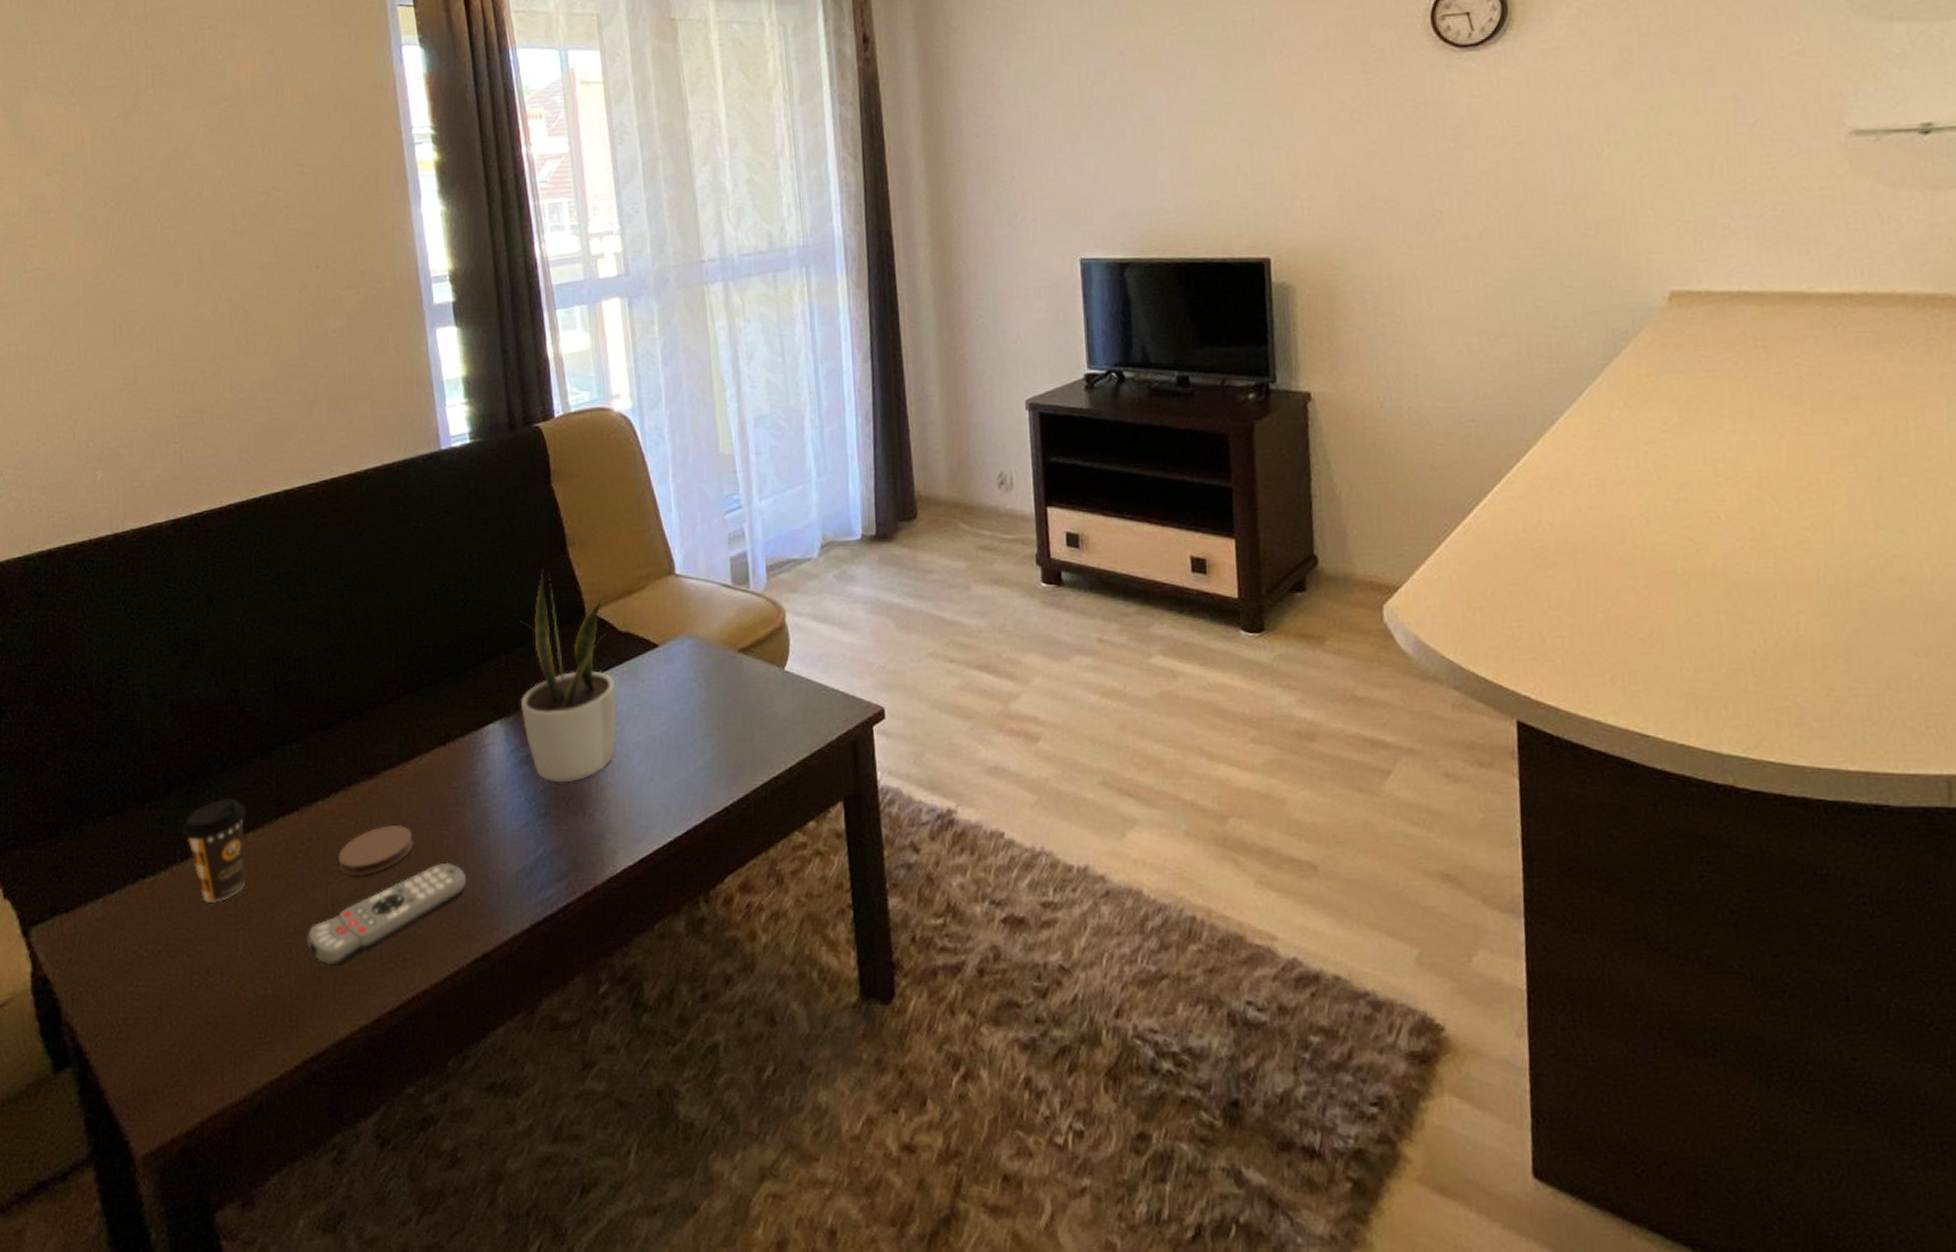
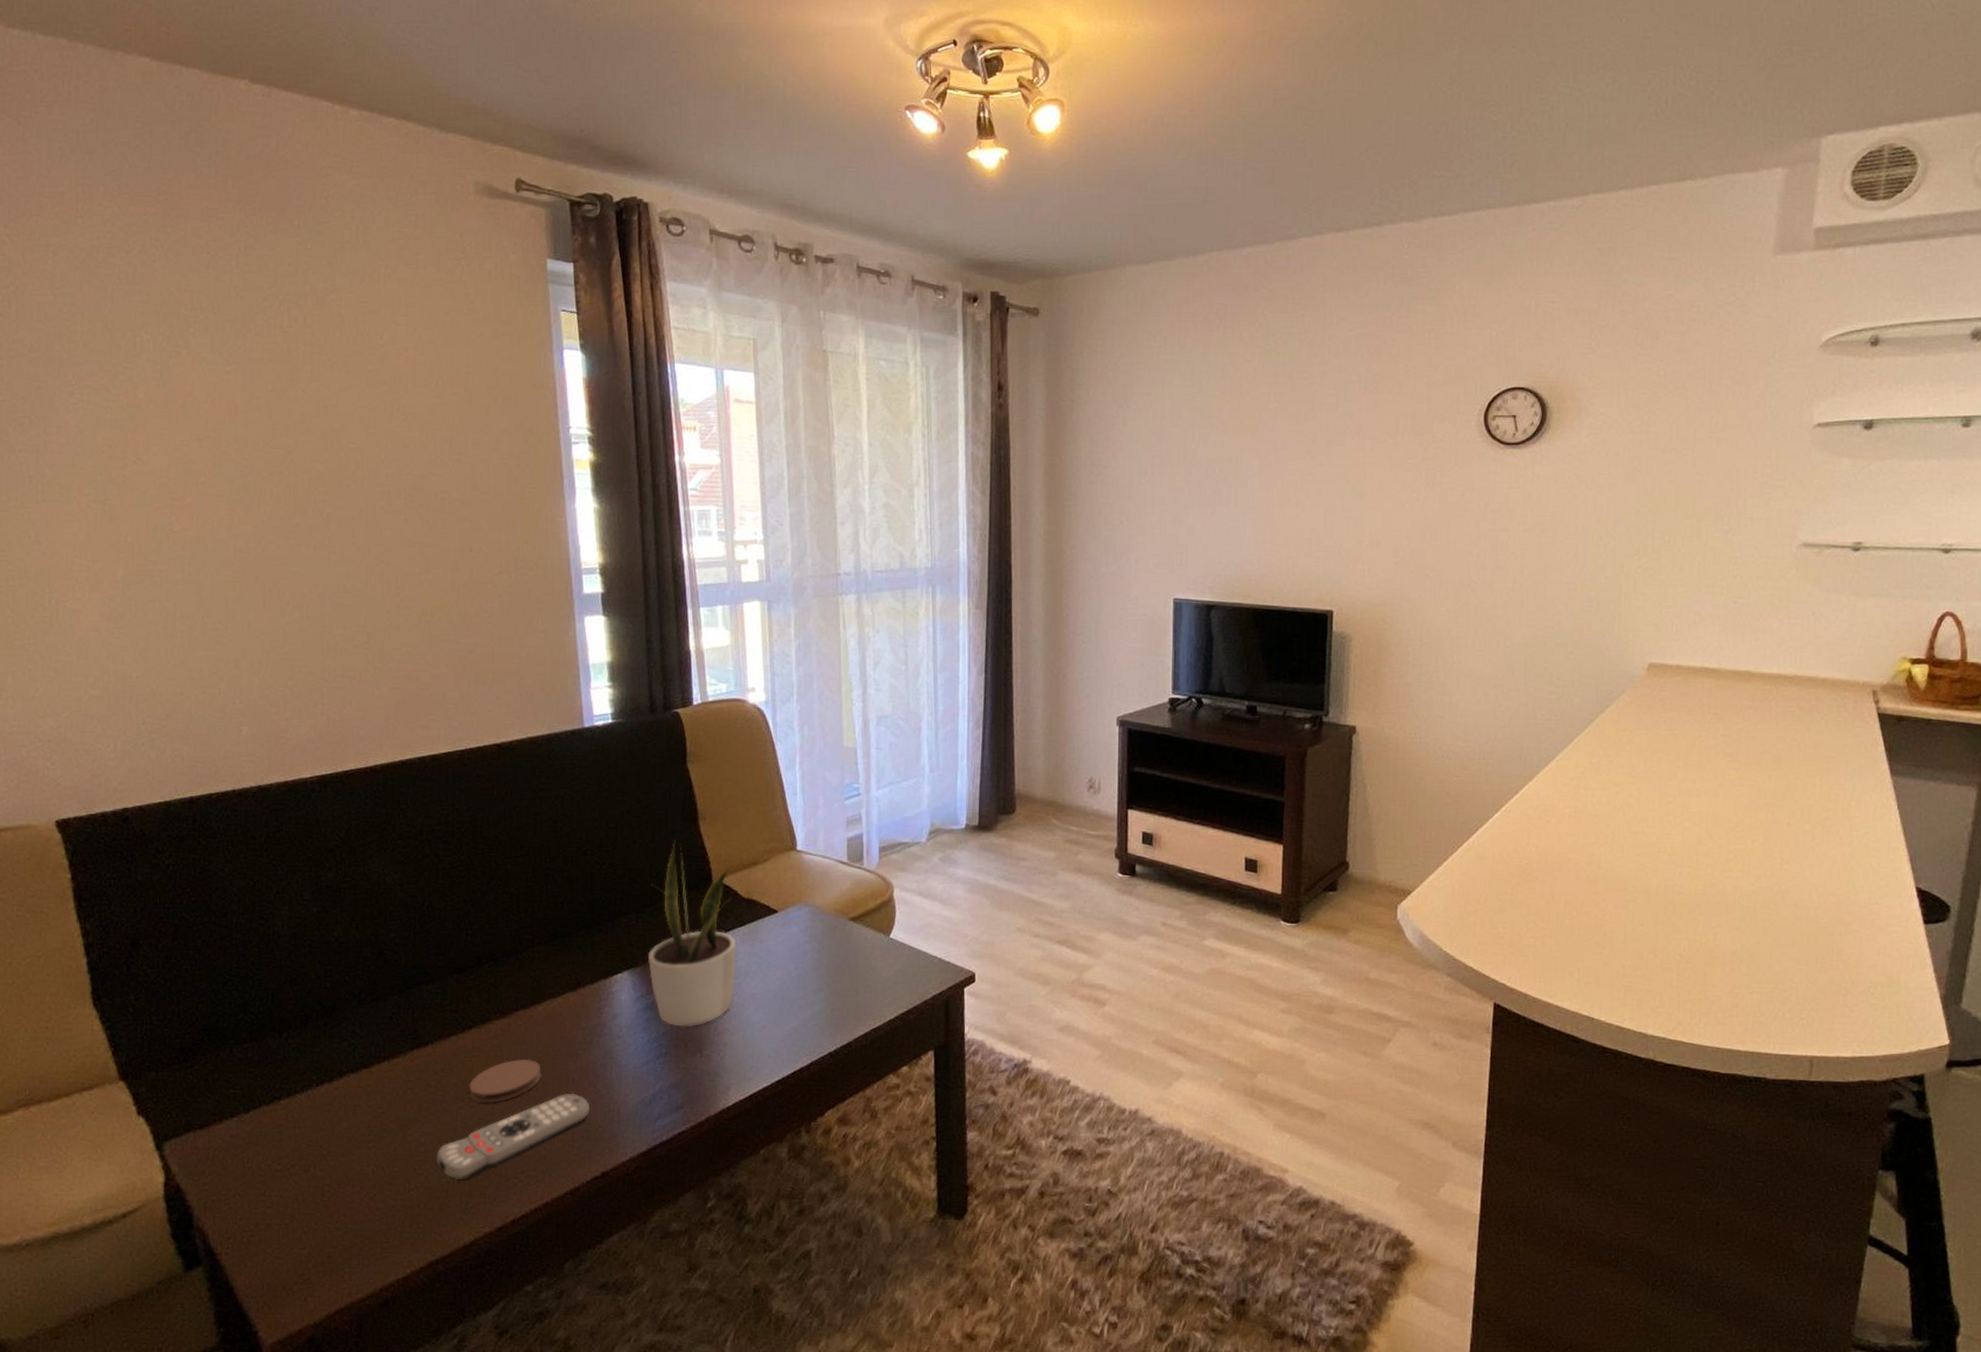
coffee cup: present [182,797,246,902] -> none [318,1030,382,1123]

